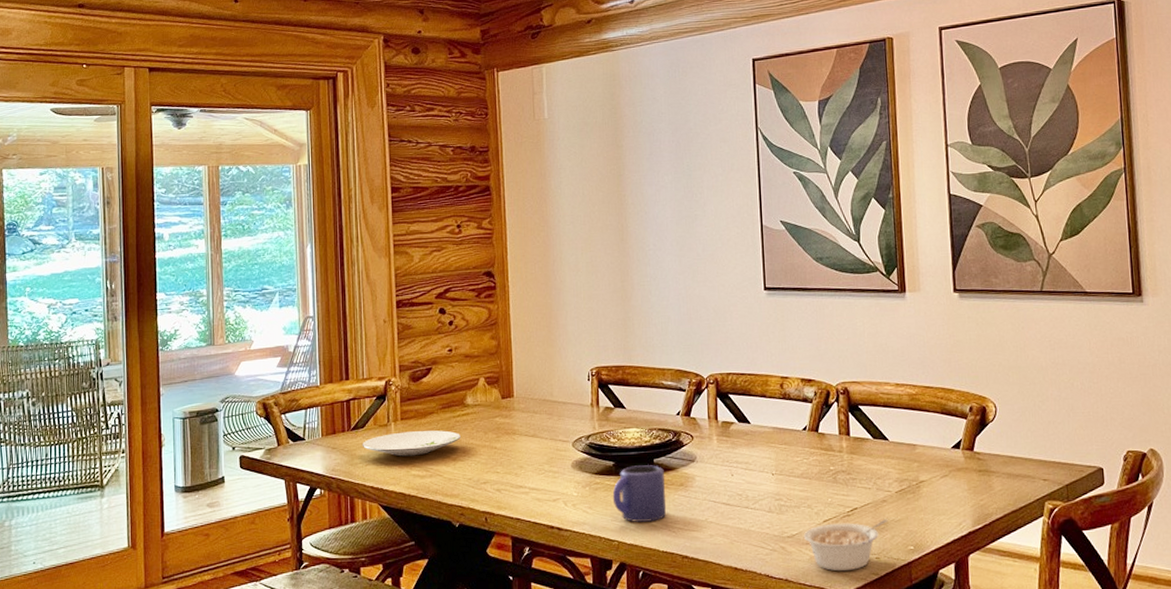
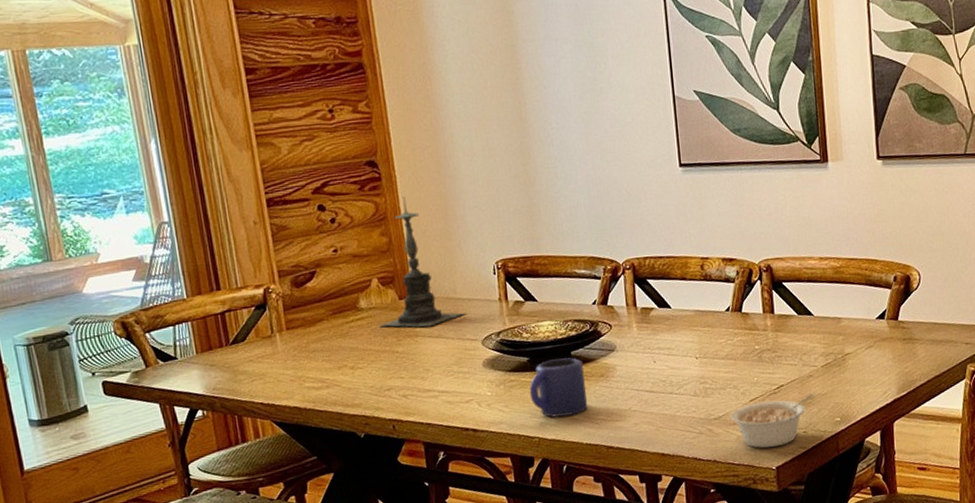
plate: present [362,430,461,457] -> none [244,337,357,370]
candle holder: none [482,305,560,426] -> present [379,196,465,327]

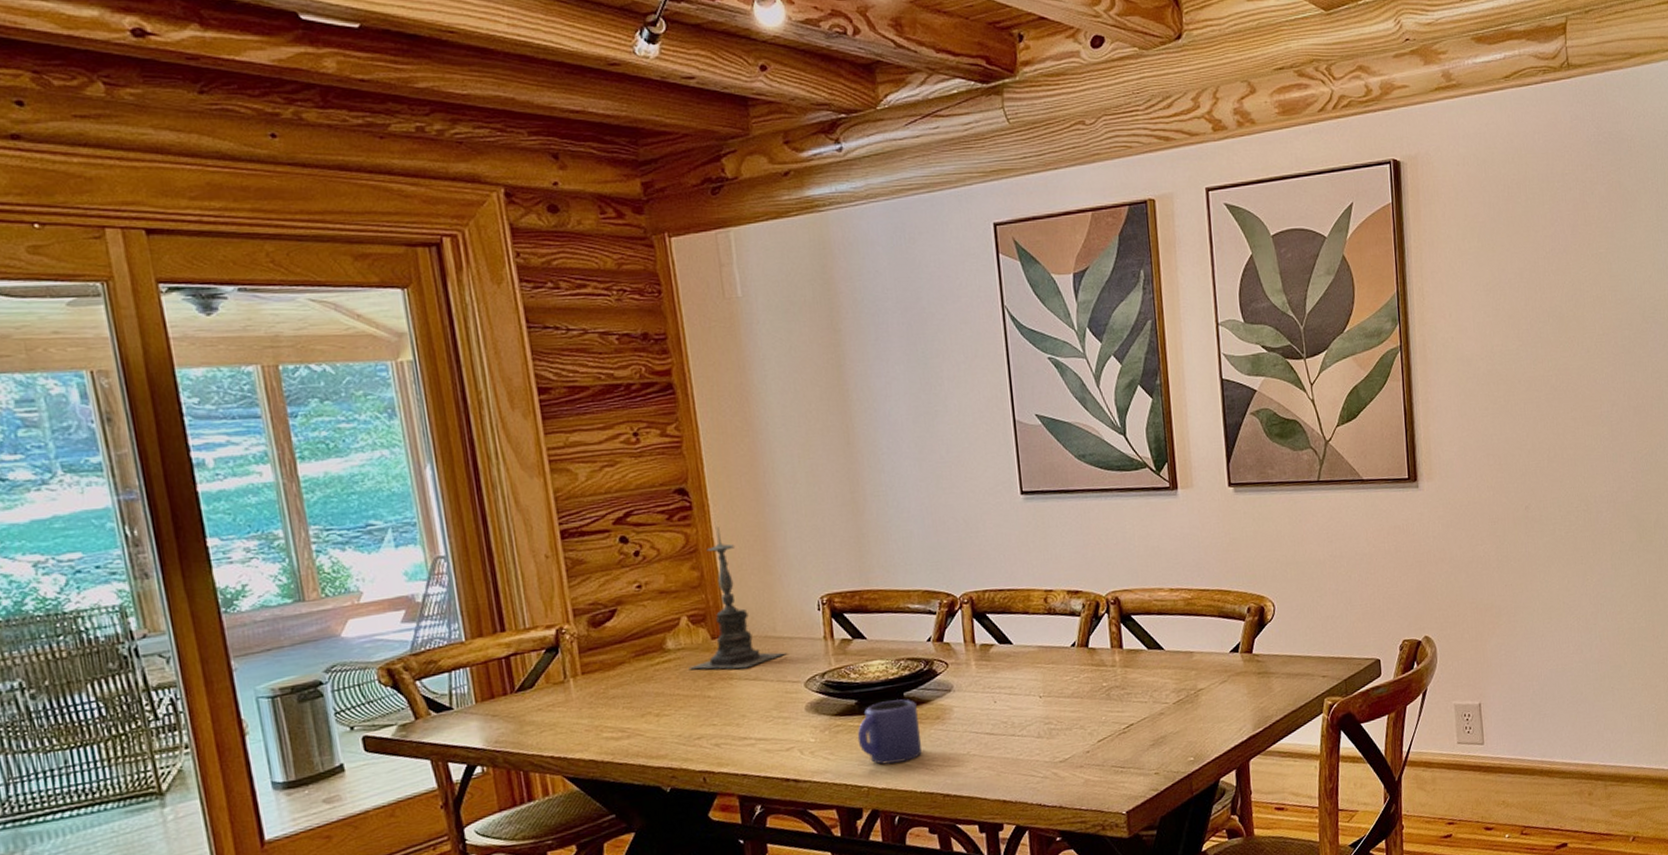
legume: present [730,393,815,448] -> none [1076,732,1167,792]

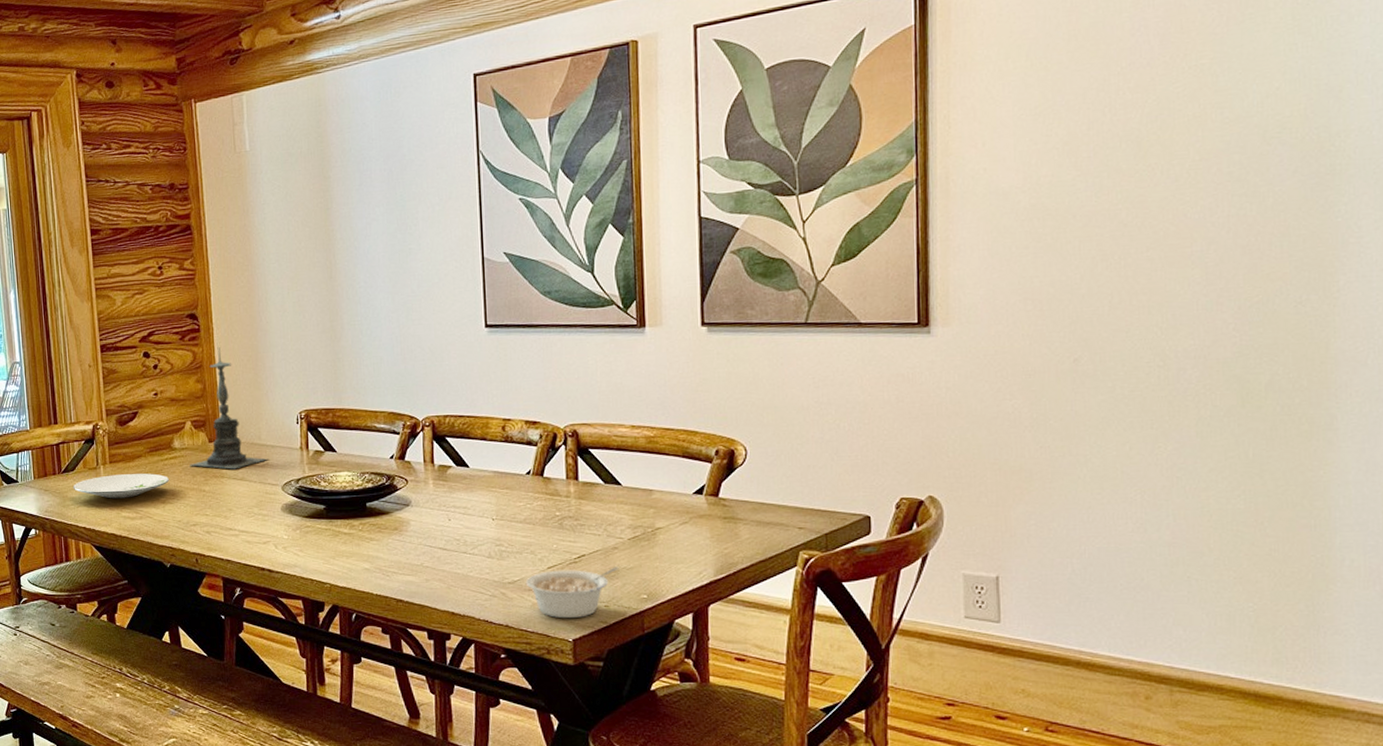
plate: none [532,682,663,719] -> present [72,473,169,499]
mug: present [857,699,923,765] -> none [324,509,381,565]
legume: none [1076,732,1167,792] -> present [525,566,619,619]

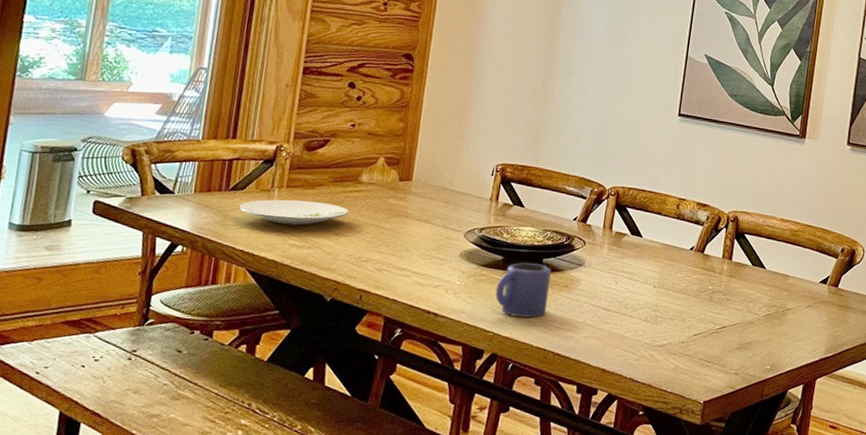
candle holder: present [189,347,268,470] -> none [374,91,456,211]
mug: none [324,509,381,565] -> present [495,262,551,318]
legume: present [525,566,619,619] -> none [672,337,752,383]

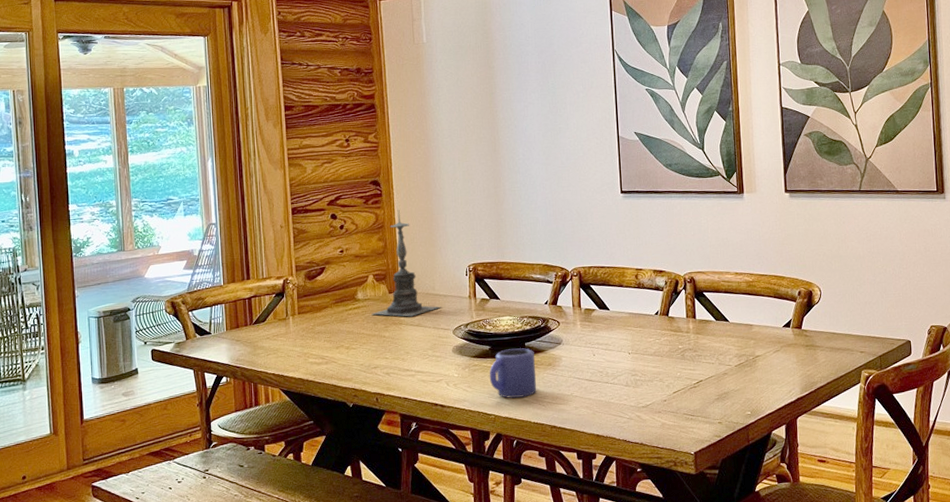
plate: present [238,199,349,226] -> none [263,322,353,347]
candle holder: none [374,91,456,211] -> present [371,210,441,317]

